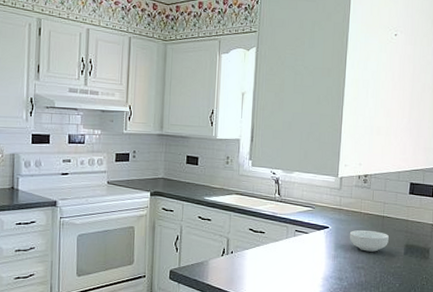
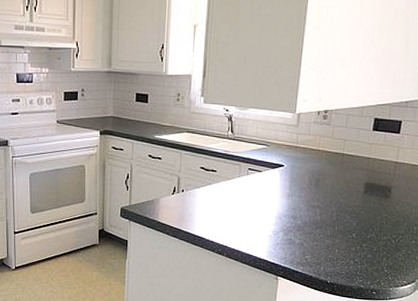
cereal bowl: present [349,230,389,252] -> none [305,168,348,191]

